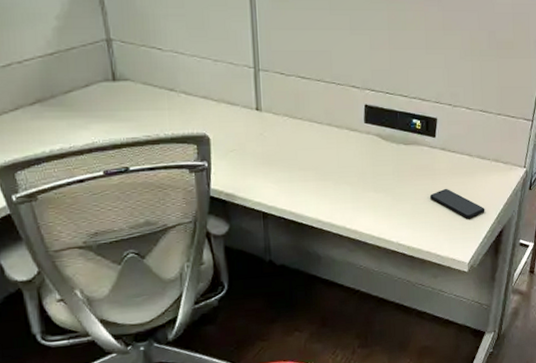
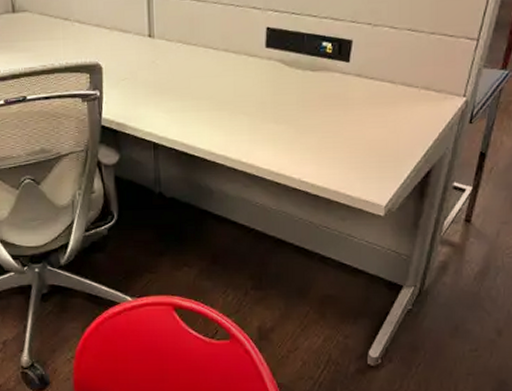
smartphone: present [430,188,485,219] -> none [341,120,409,156]

